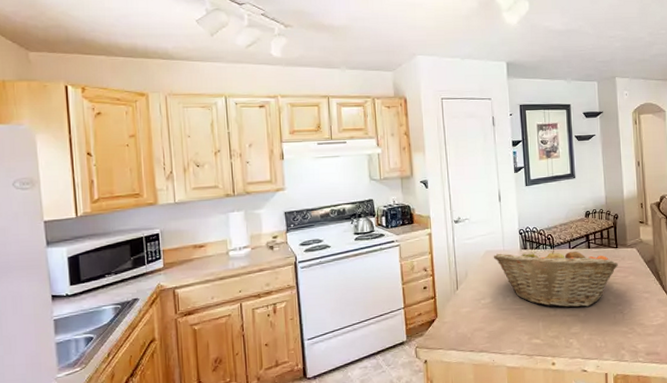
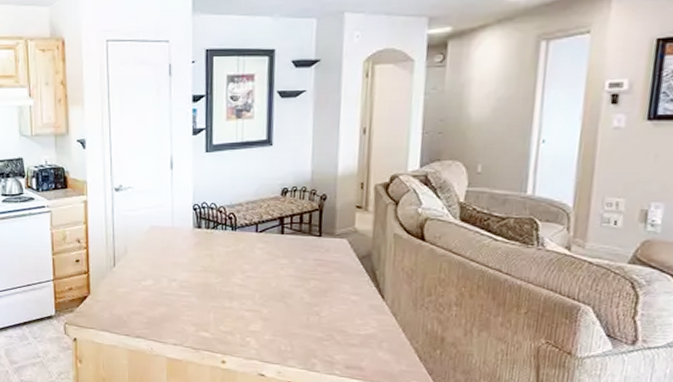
fruit basket: present [493,247,618,308] -> none [159,229,320,303]

